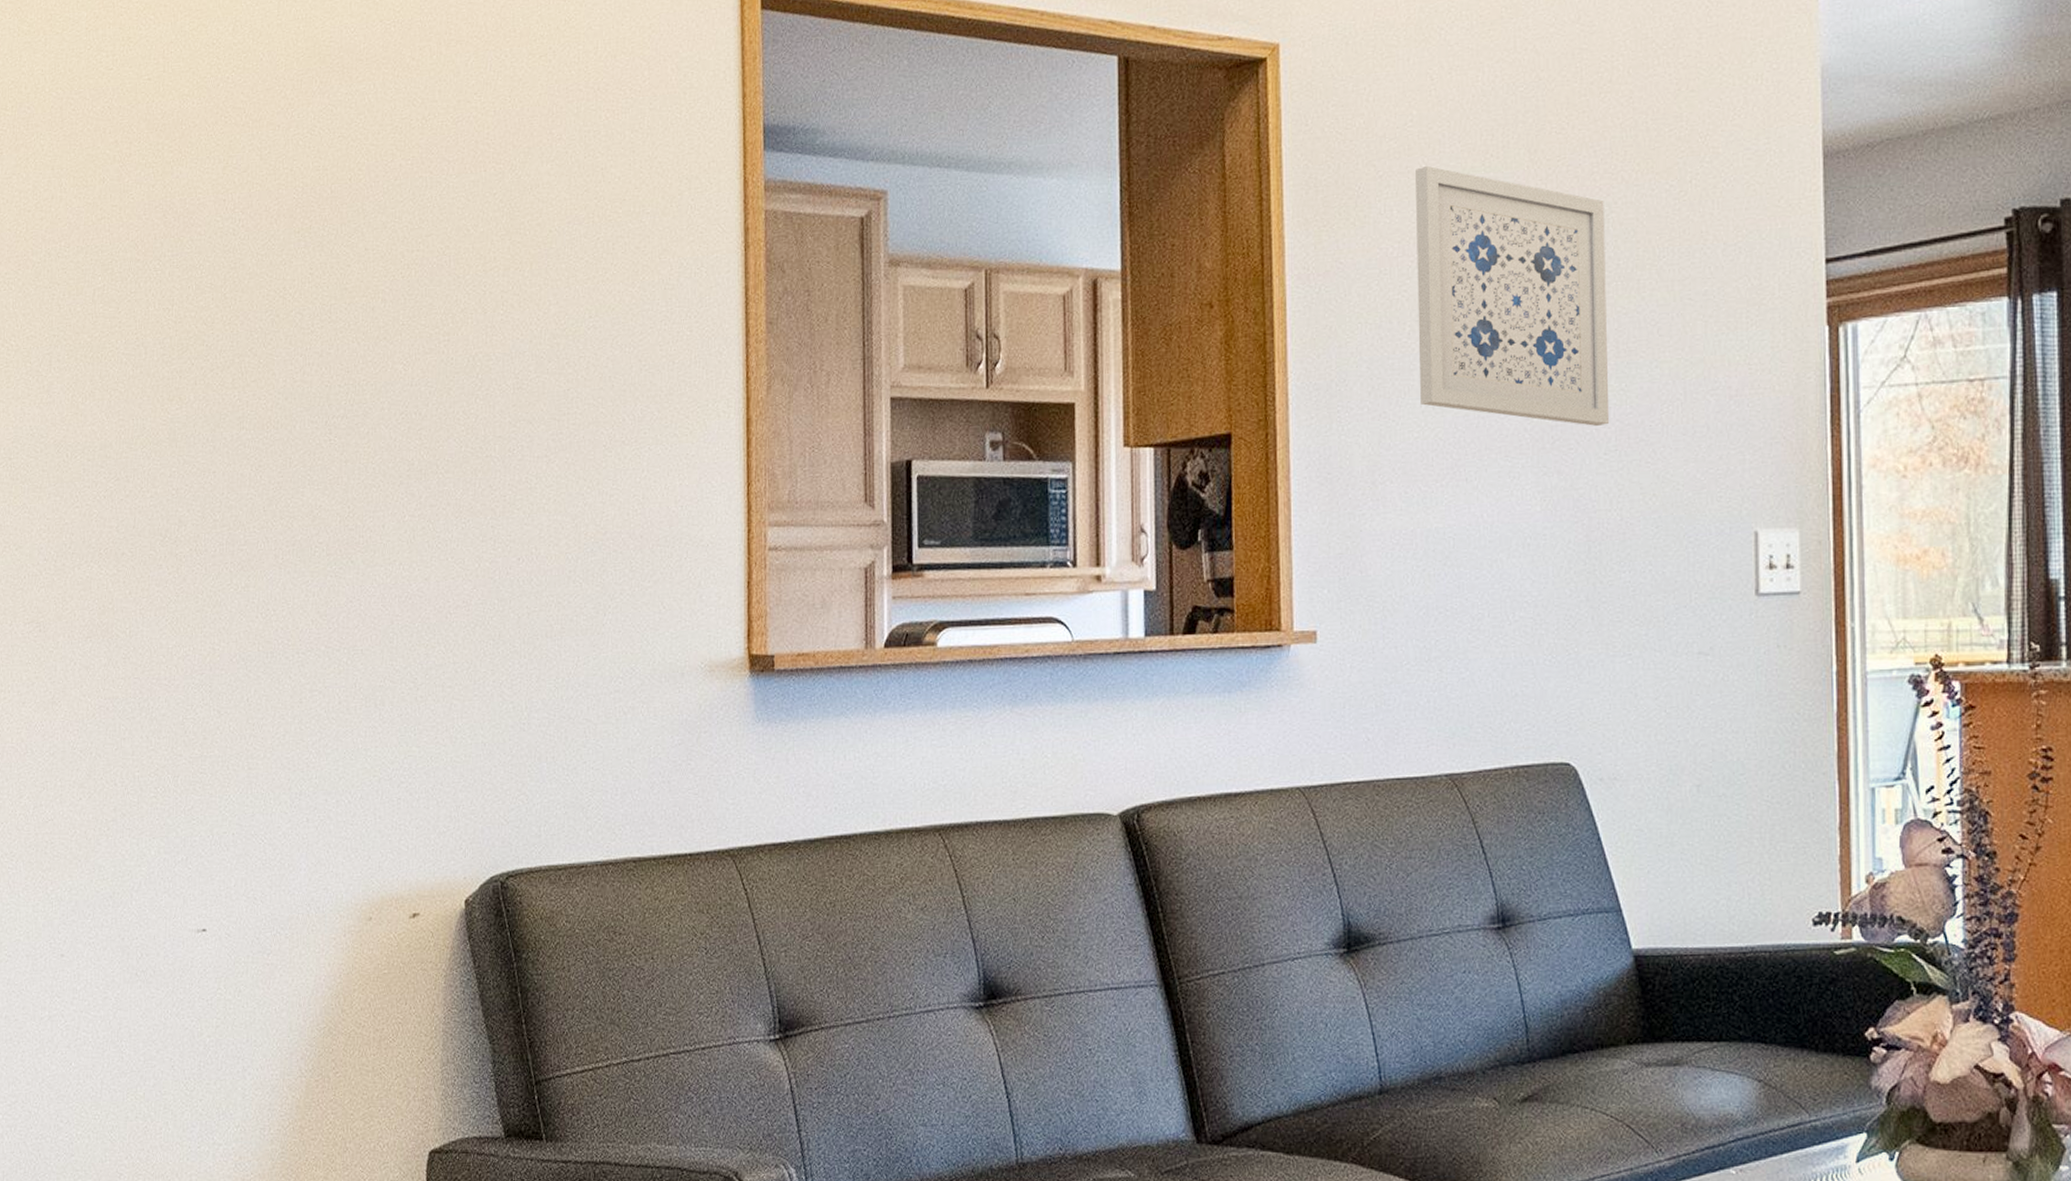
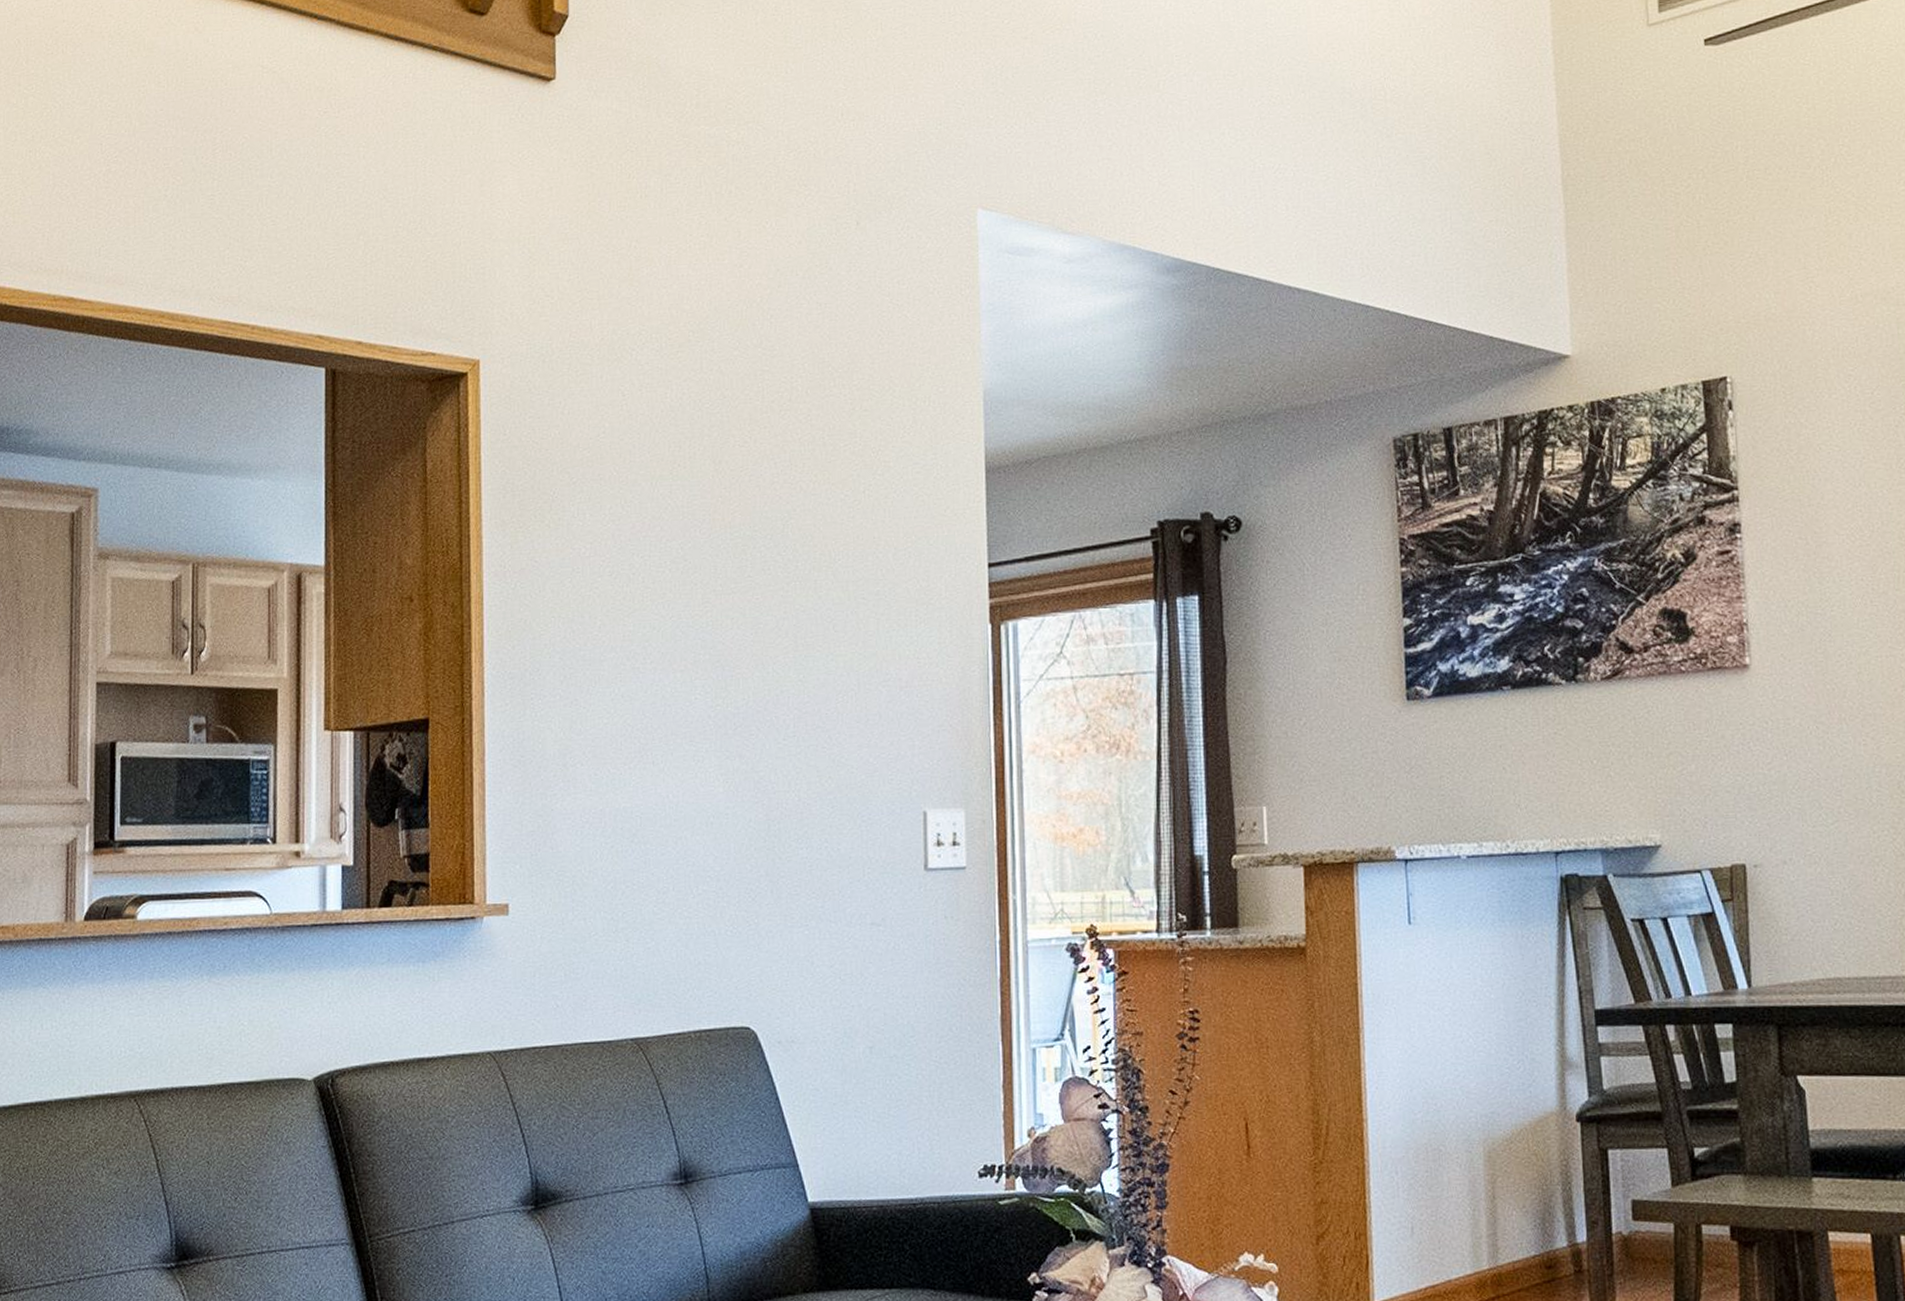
wall art: present [1414,165,1610,426] -> none [606,473,788,714]

